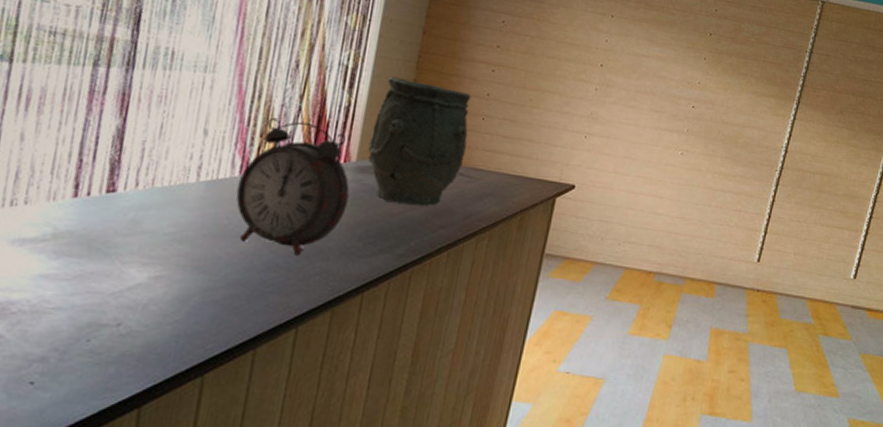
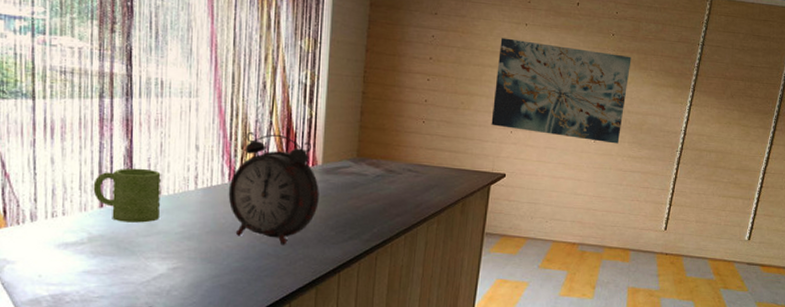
mug: none [67,151,157,219] -> present [93,168,161,223]
vase: present [367,77,471,206] -> none [330,91,412,198]
wall art: none [562,29,730,158] -> present [491,38,632,144]

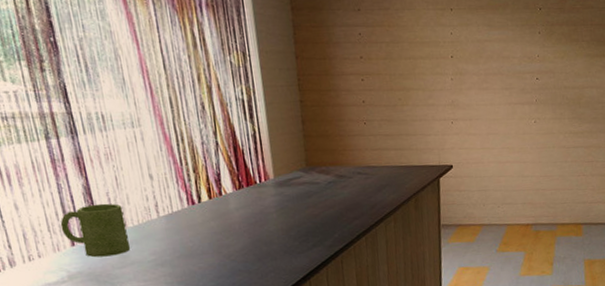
alarm clock: present [228,131,319,245] -> none [189,153,278,260]
wall art: present [491,38,632,144] -> none [428,26,562,122]

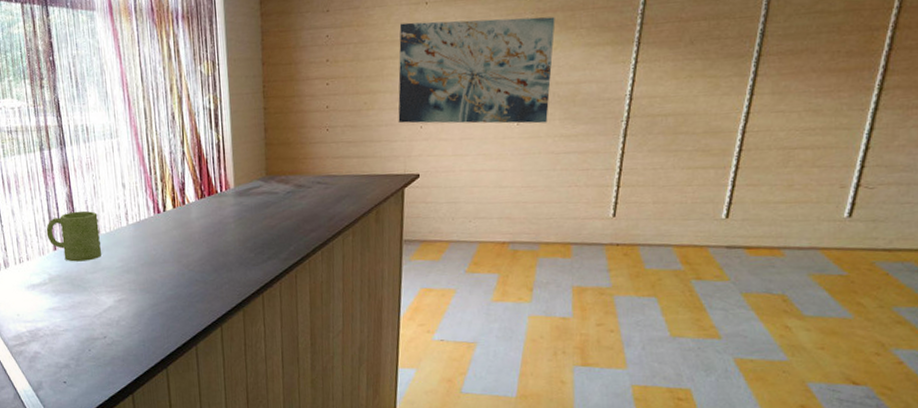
wall art: none [428,26,562,122] -> present [398,16,555,124]

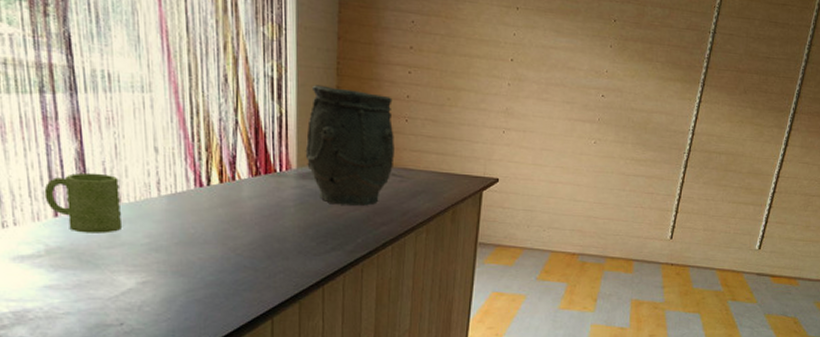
vase: none [240,109,319,217] -> present [305,85,395,206]
wall art: present [398,16,555,124] -> none [481,23,635,145]

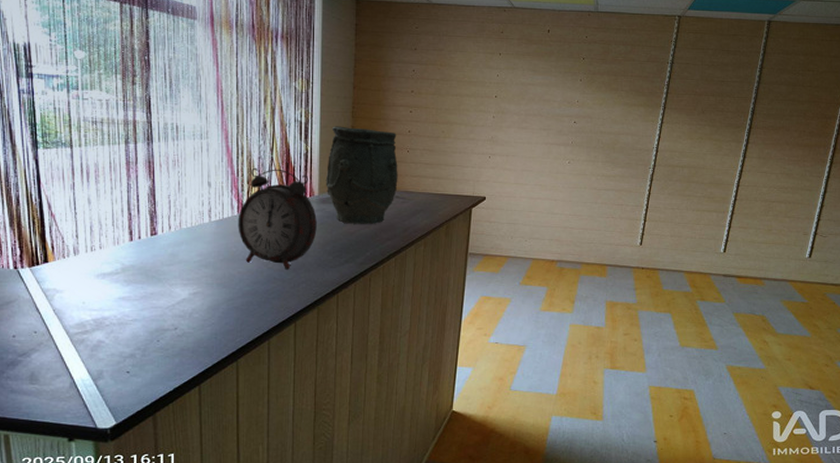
mug: present [44,172,123,233] -> none [124,205,181,253]
alarm clock: none [195,131,296,257] -> present [238,167,317,270]

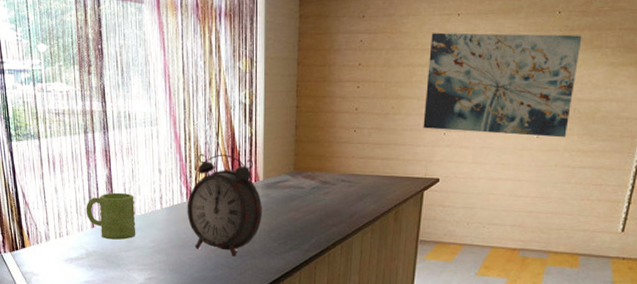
mug: none [124,205,181,253] -> present [86,192,136,240]
vase: present [325,126,398,224] -> none [270,106,344,210]
wall art: none [470,68,602,164] -> present [423,32,582,138]

